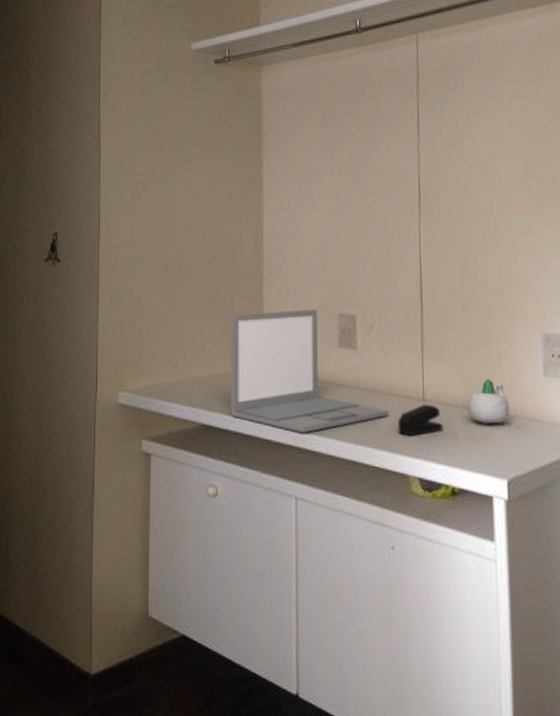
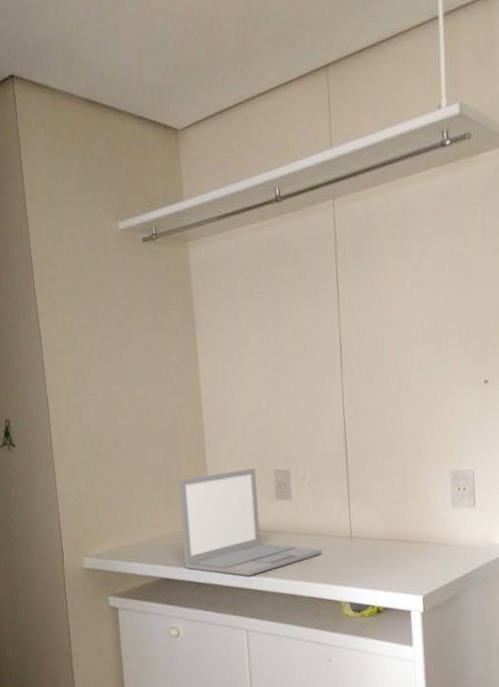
stapler: present [397,403,444,437] -> none [329,540,369,569]
succulent planter: present [467,379,510,424] -> none [388,514,424,552]

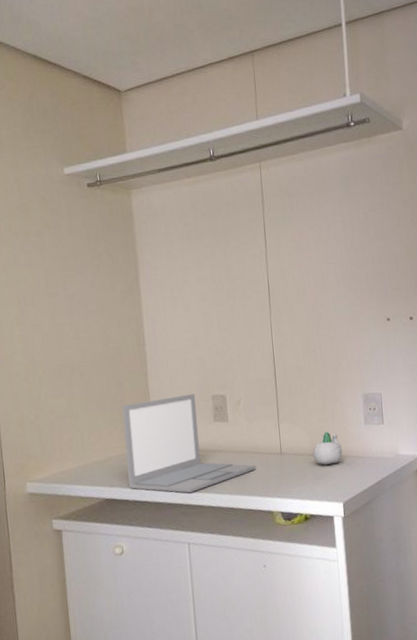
succulent planter: none [388,514,424,552] -> present [312,432,343,465]

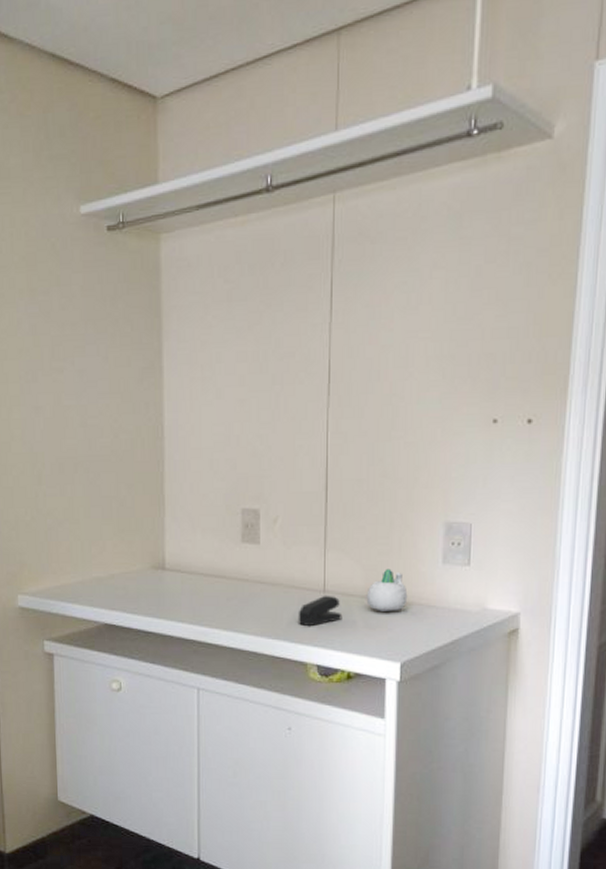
laptop: present [122,394,255,493] -> none [131,505,289,628]
stapler: none [262,456,297,483] -> present [298,595,343,627]

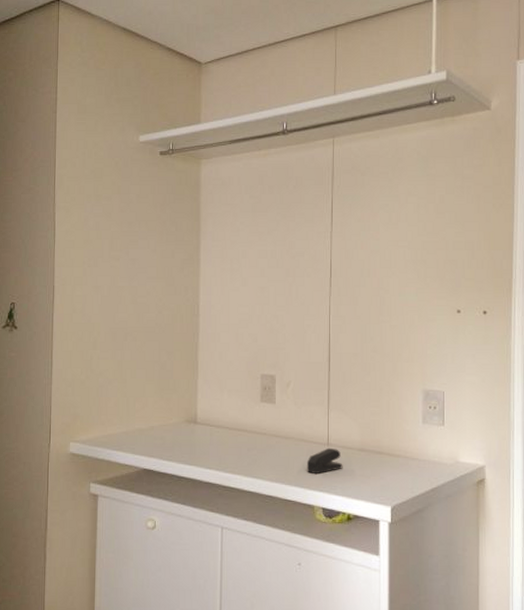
succulent planter: present [366,568,408,611] -> none [362,427,396,463]

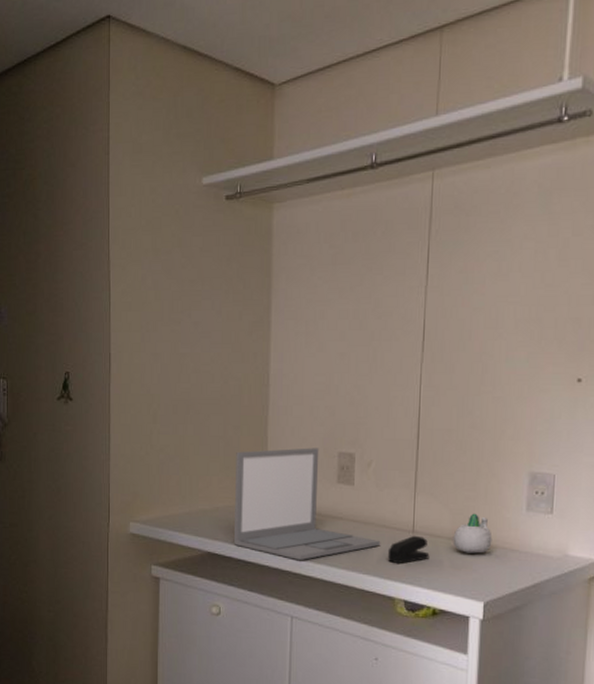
laptop: none [167,370,299,475] -> present [233,448,380,561]
succulent planter: none [362,427,396,463] -> present [453,513,493,554]

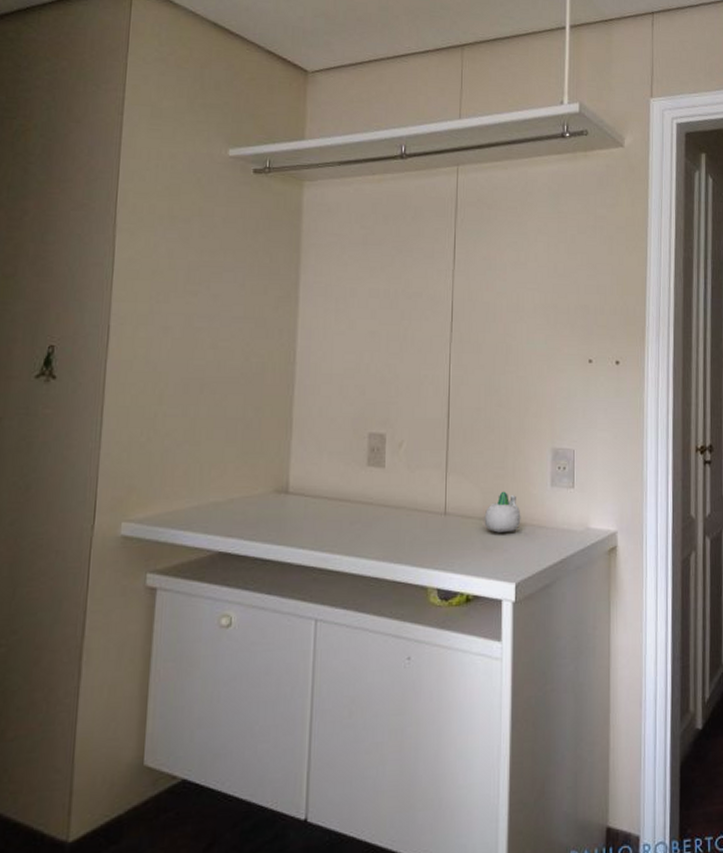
laptop: present [233,448,380,561] -> none [250,429,411,554]
stapler: present [387,535,430,564] -> none [419,517,462,550]

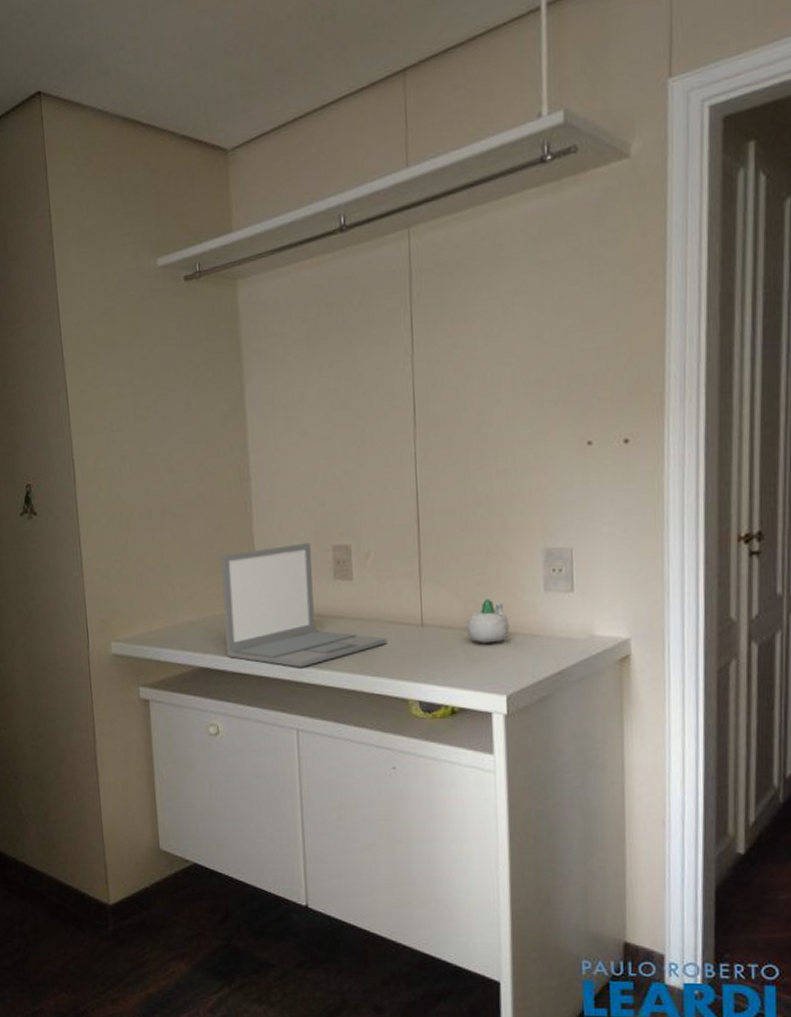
laptop: none [250,429,411,554] -> present [220,543,386,668]

